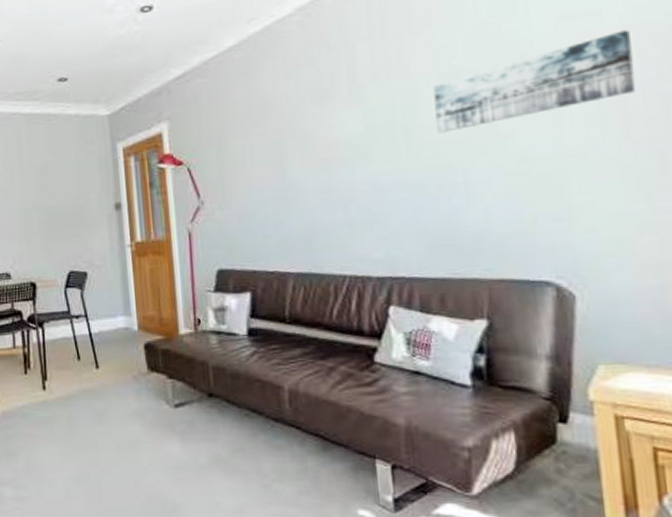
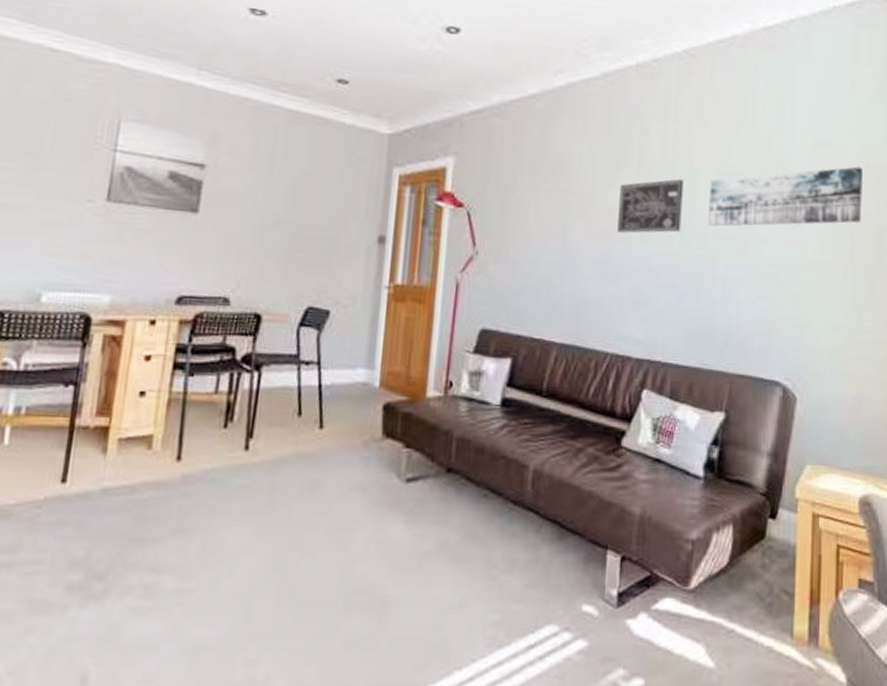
wall art: none [332,92,407,159] -> present [617,179,684,233]

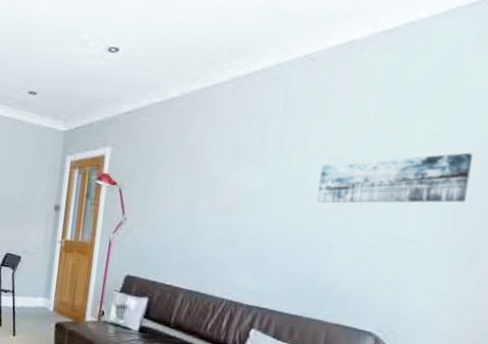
wall art: present [617,179,684,233] -> none [237,163,297,207]

